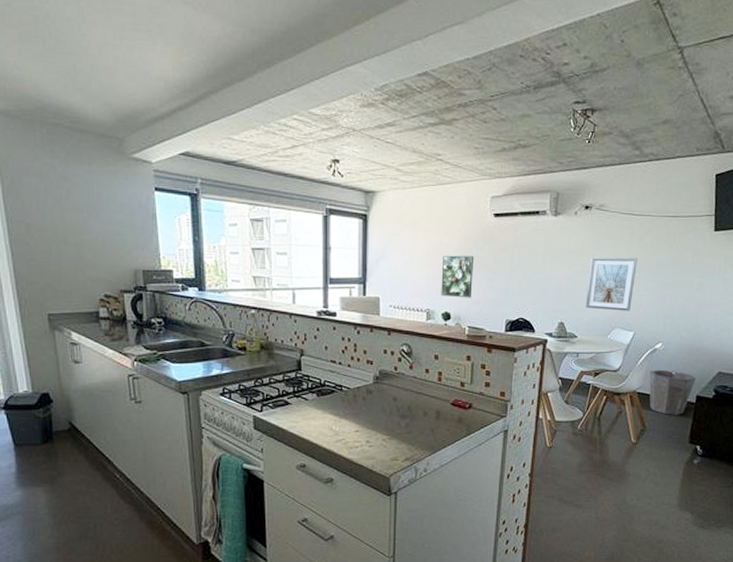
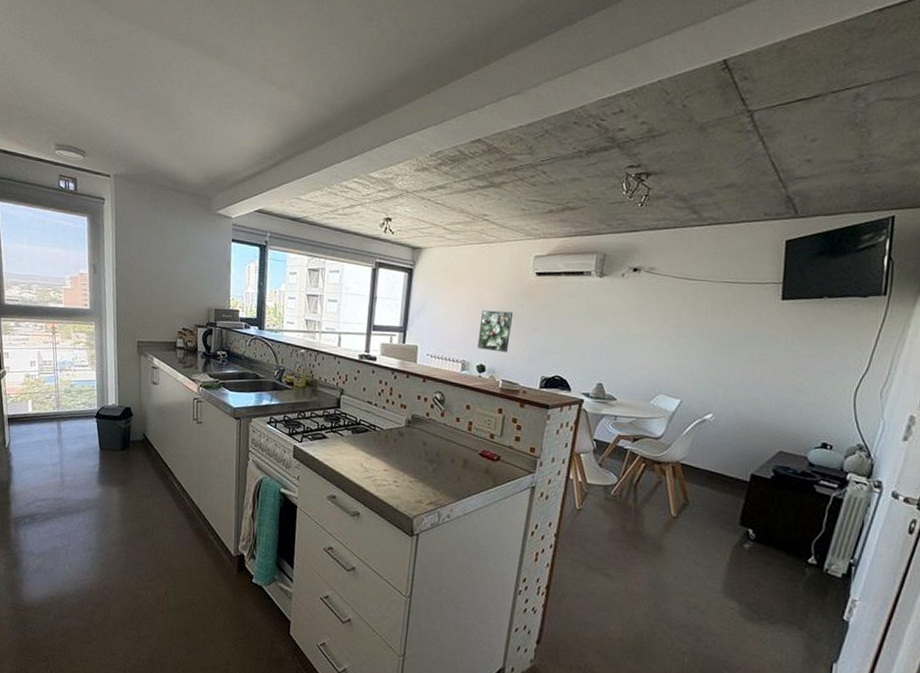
picture frame: present [585,257,637,311] -> none [627,320,689,378]
waste bin: present [649,369,696,415] -> none [694,441,751,493]

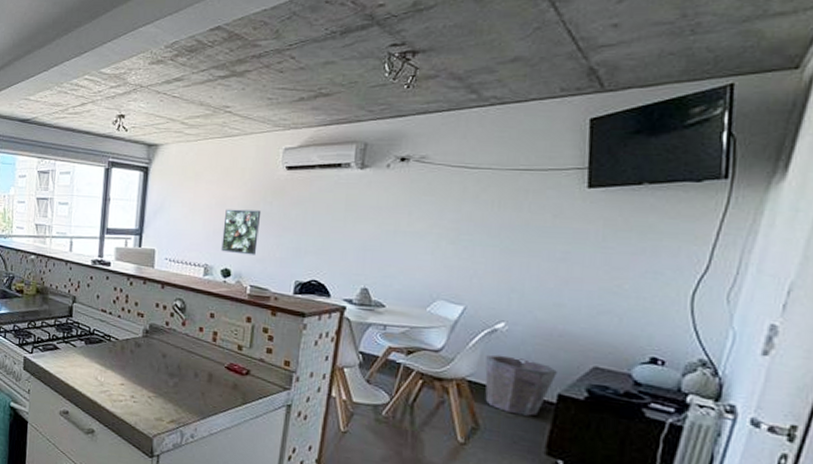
waste bin: none [694,441,751,493] -> present [485,354,557,416]

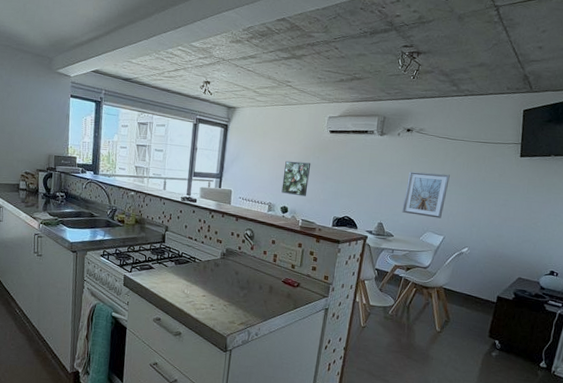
picture frame: none [397,215,471,281] -> present [402,171,450,219]
waste bin: present [485,354,557,416] -> none [454,270,497,312]

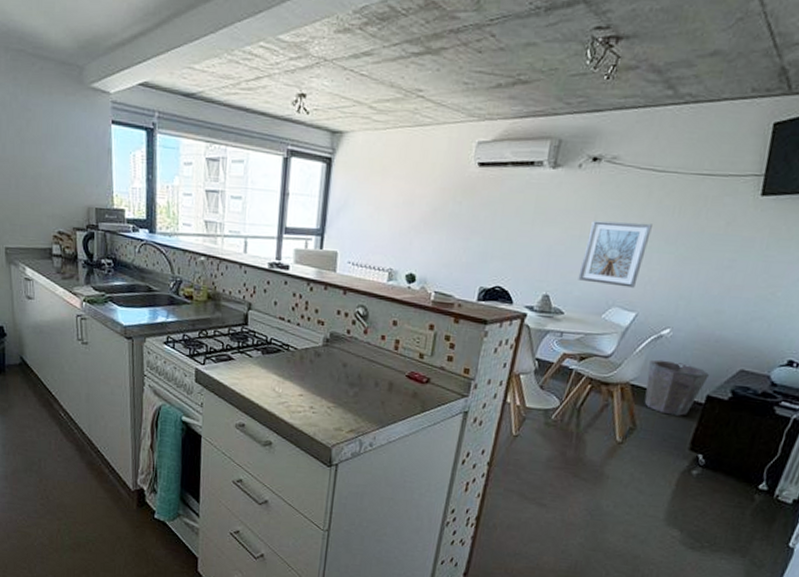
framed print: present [281,160,311,197] -> none [407,208,450,260]
waste bin: none [454,270,497,312] -> present [644,359,709,416]

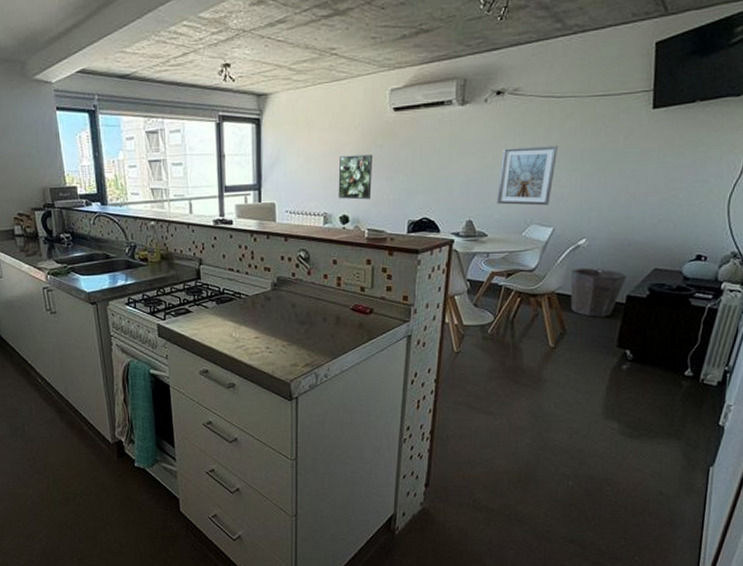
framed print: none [407,208,450,260] -> present [338,154,373,200]

